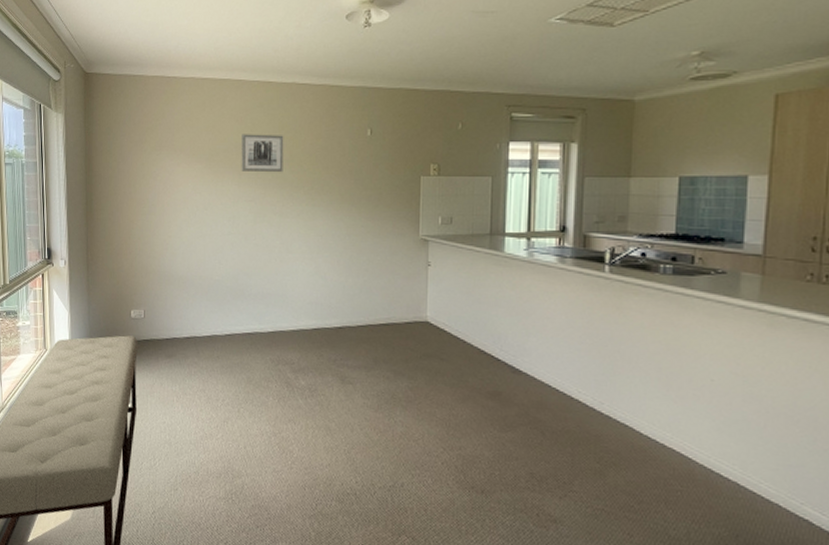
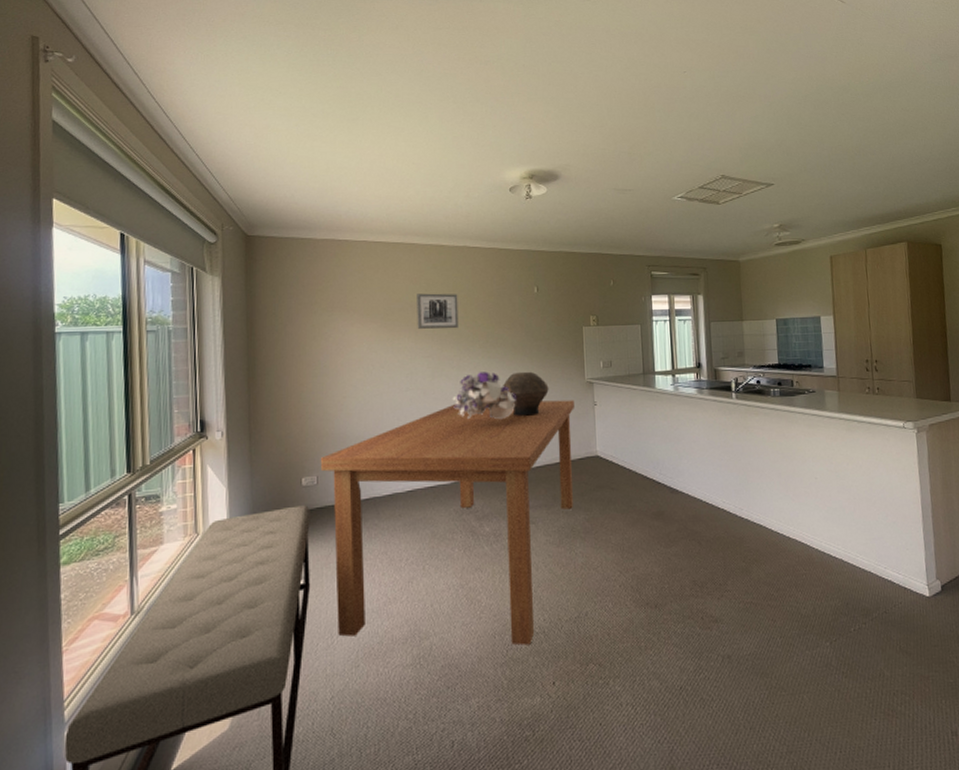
dining table: none [147,251,405,504] -> present [320,400,574,646]
bouquet: none [273,220,342,272] -> present [452,371,517,420]
ceramic pot: none [325,222,377,271] -> present [502,371,549,416]

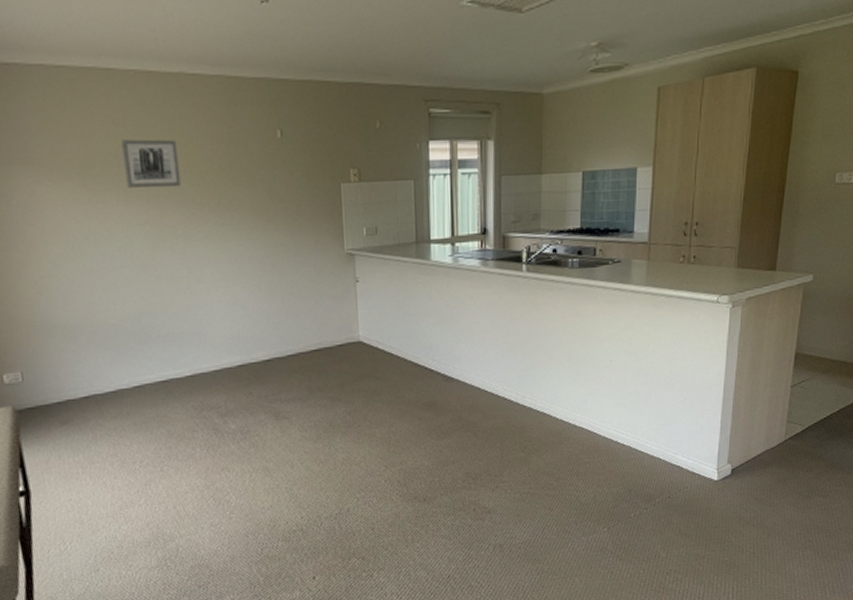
dining table: present [320,400,574,646] -> none [22,275,332,544]
bouquet: present [452,371,517,420] -> none [179,242,261,302]
ceramic pot: present [502,371,549,416] -> none [241,241,300,297]

